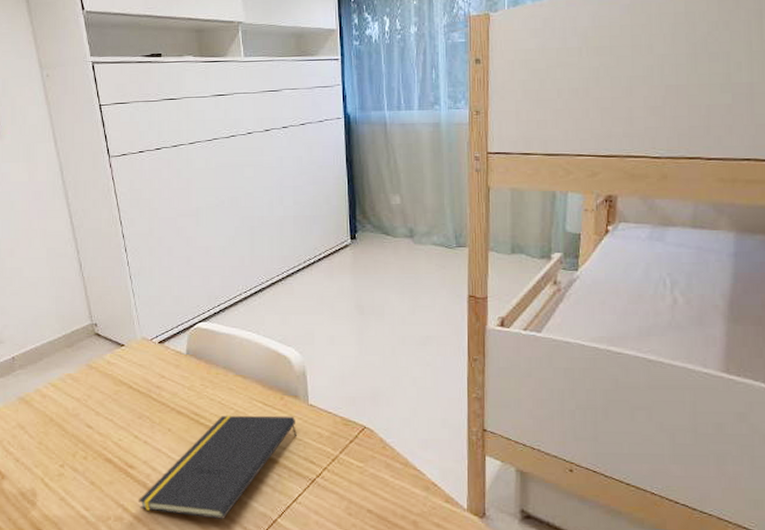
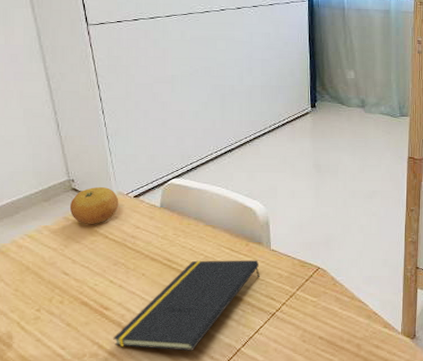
fruit: none [92,331,143,373] -> present [69,186,119,224]

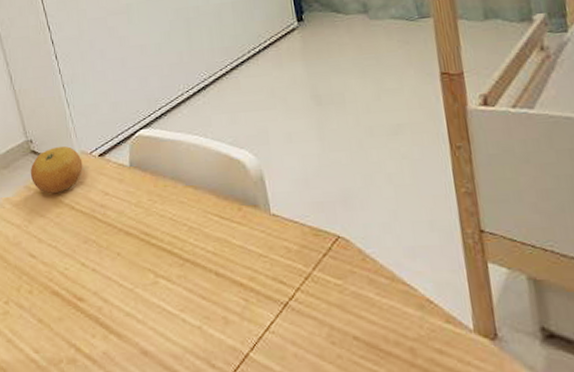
notepad: present [112,260,260,351] -> none [90,229,261,356]

